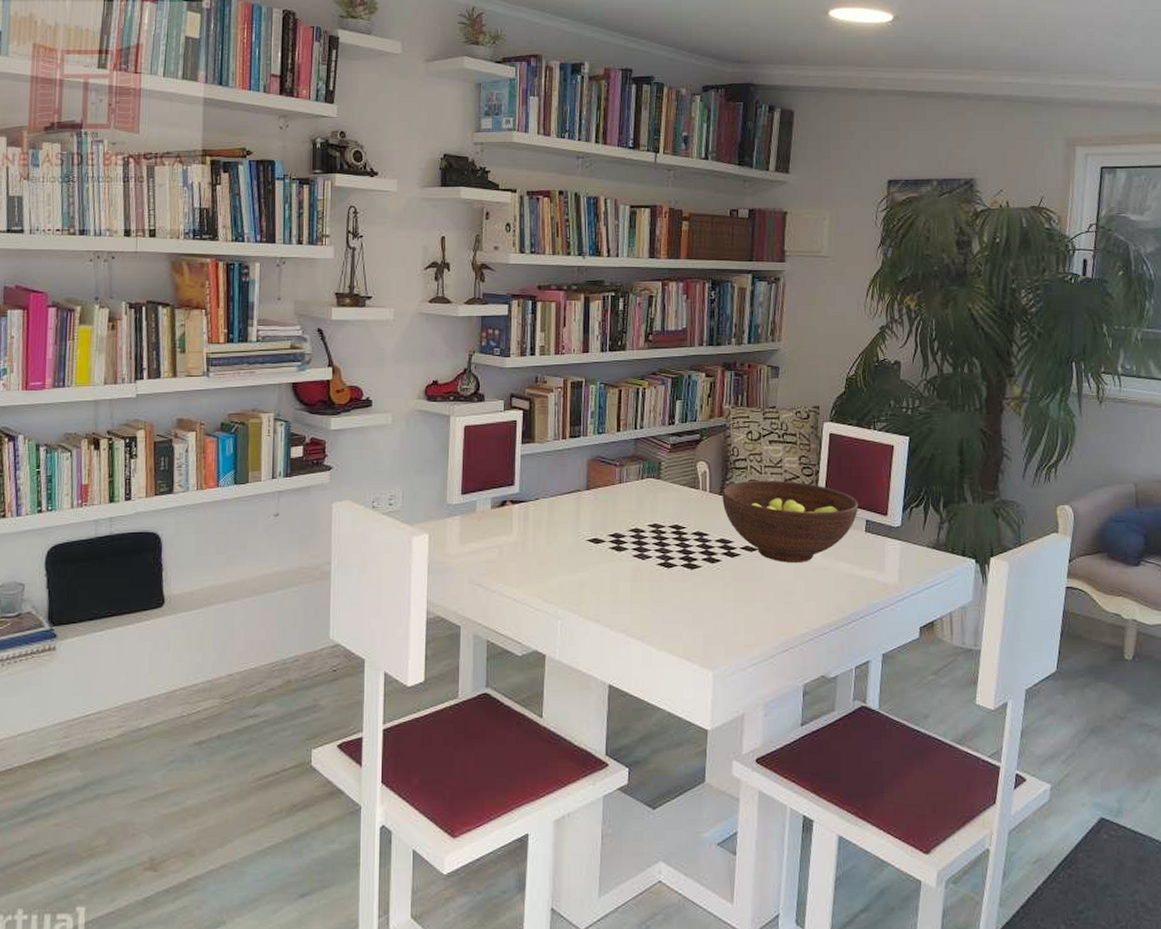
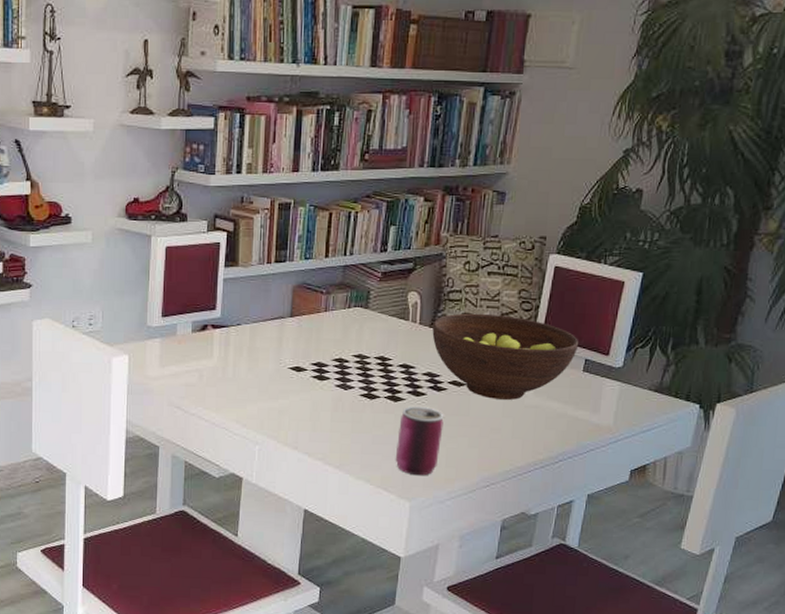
can: none [695,572,740,644] -> present [395,406,444,476]

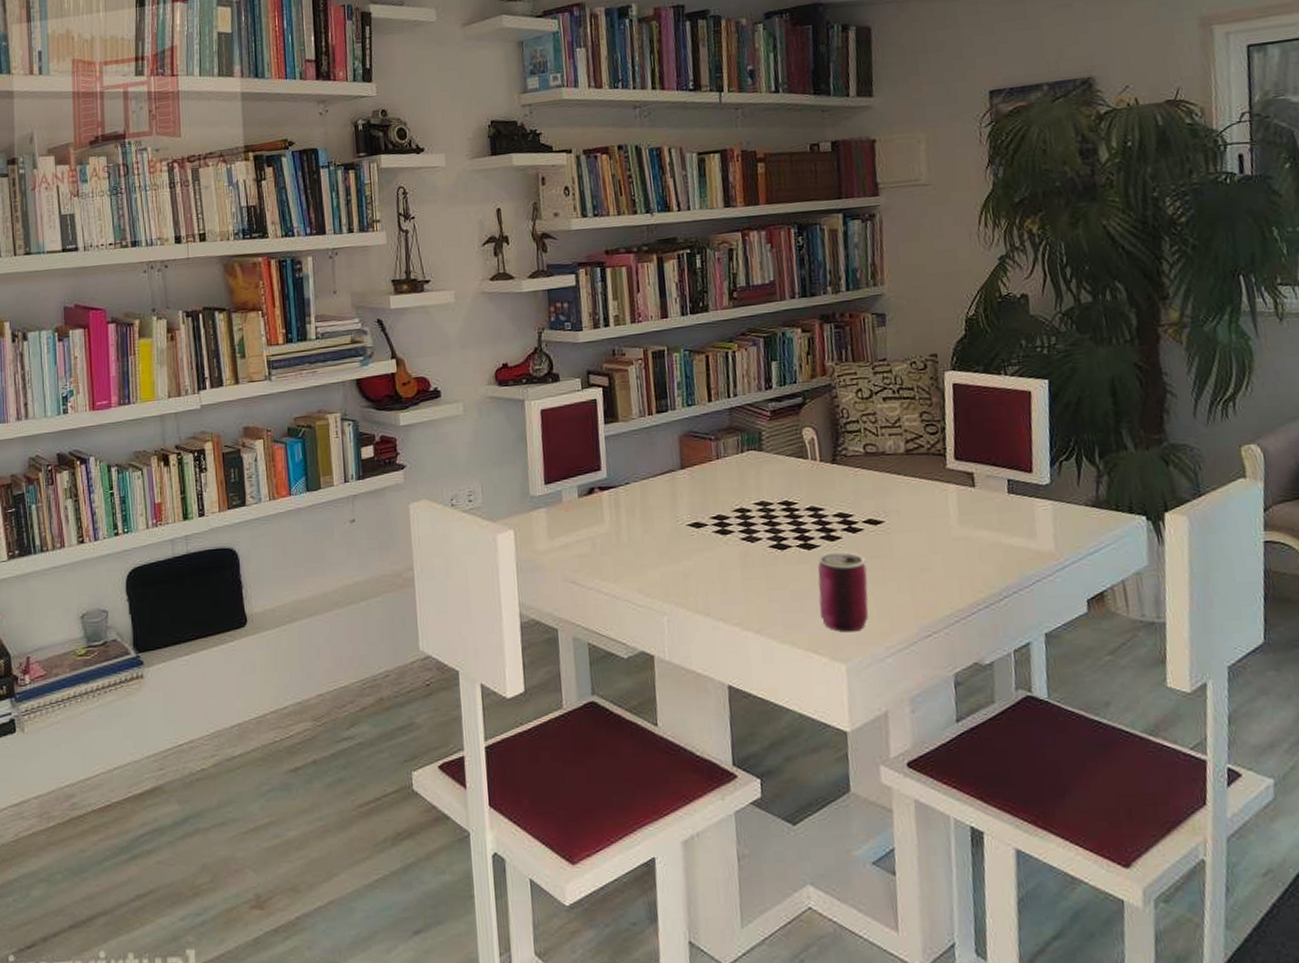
fruit bowl: present [432,313,578,400] -> none [834,441,997,535]

